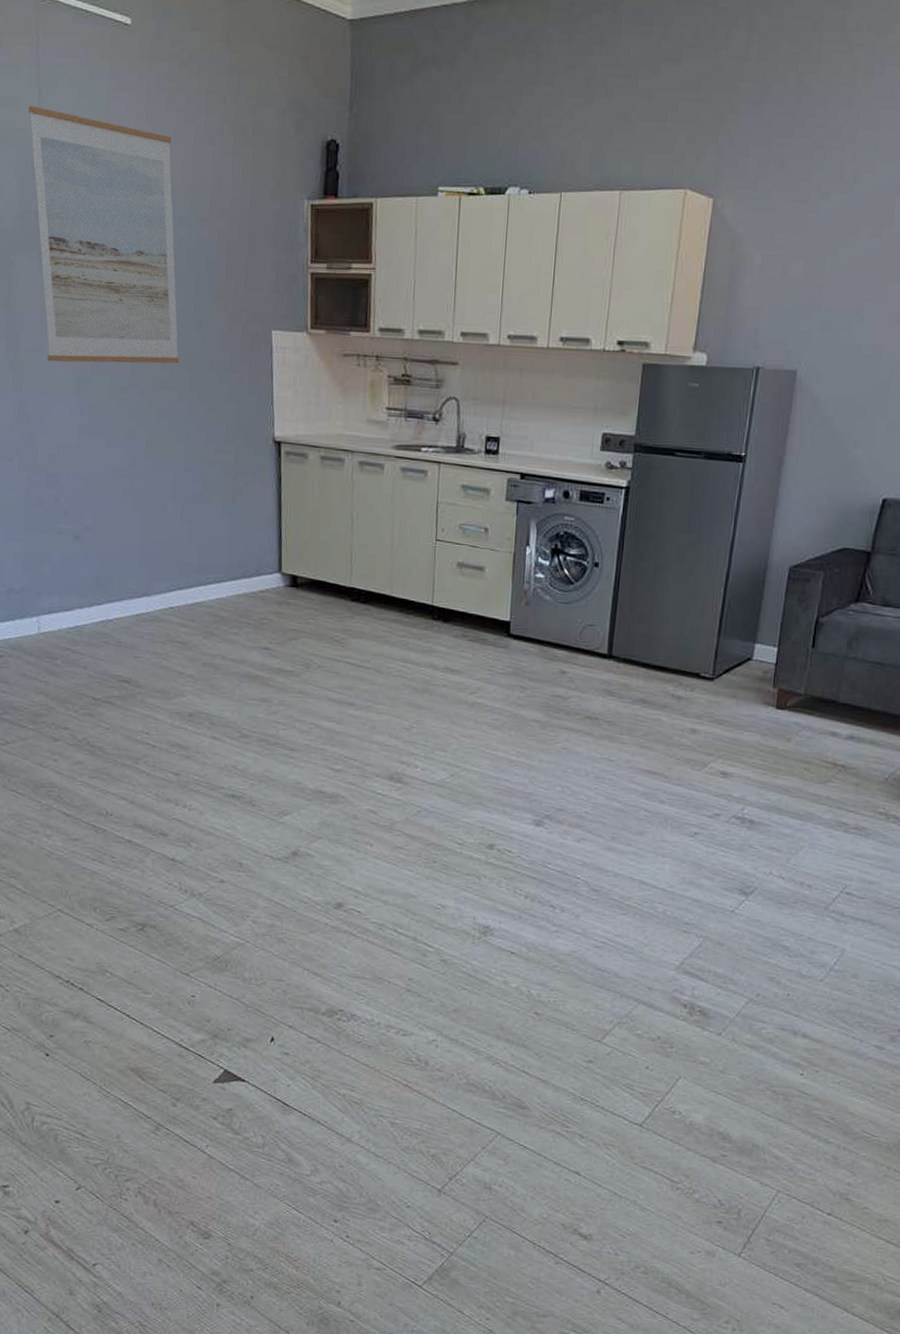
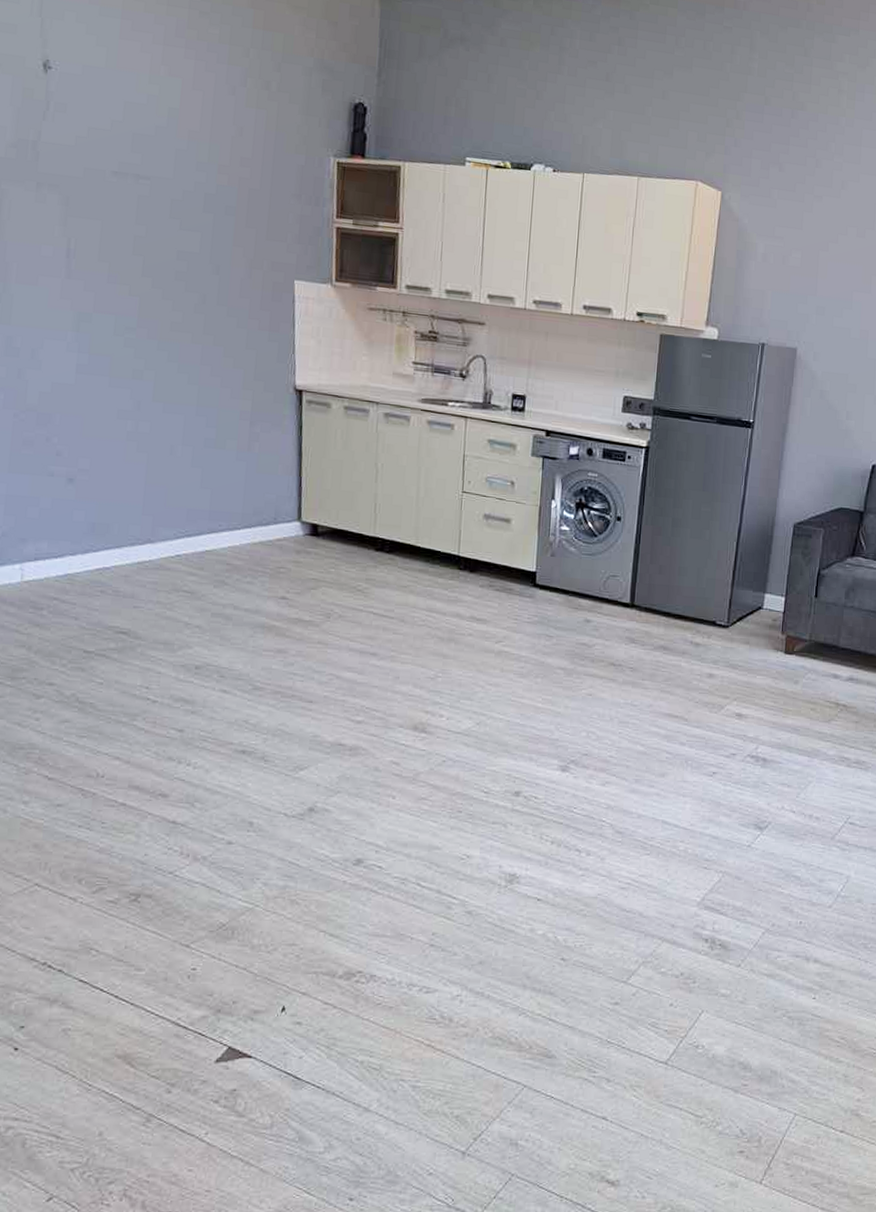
wall art: present [28,105,180,364] -> none [28,34,193,307]

